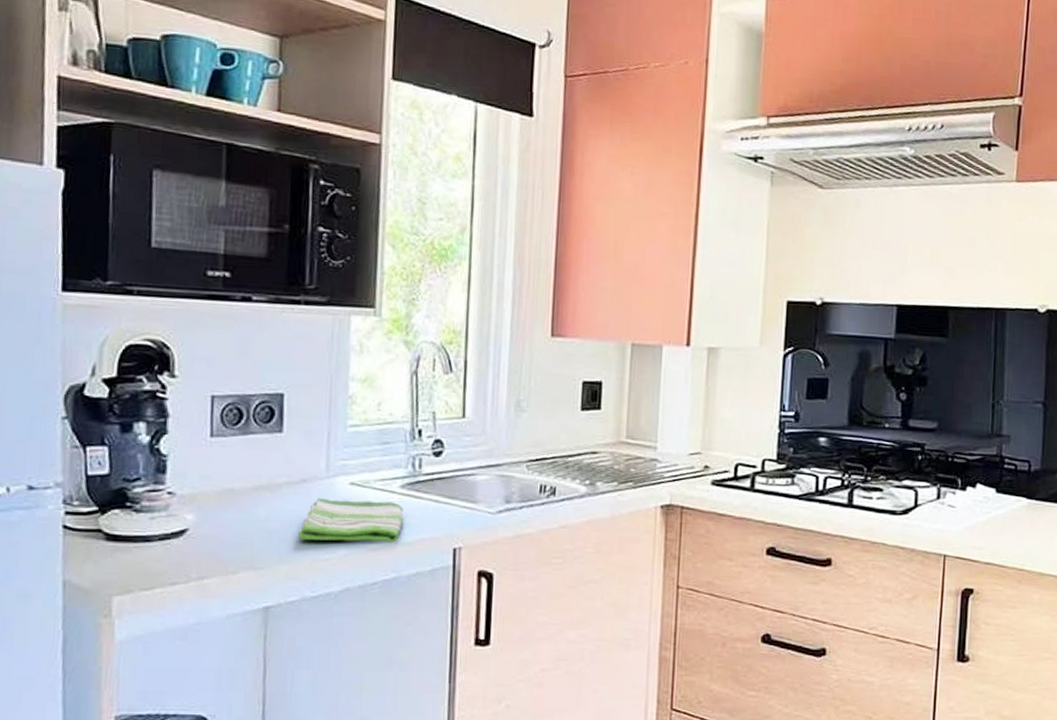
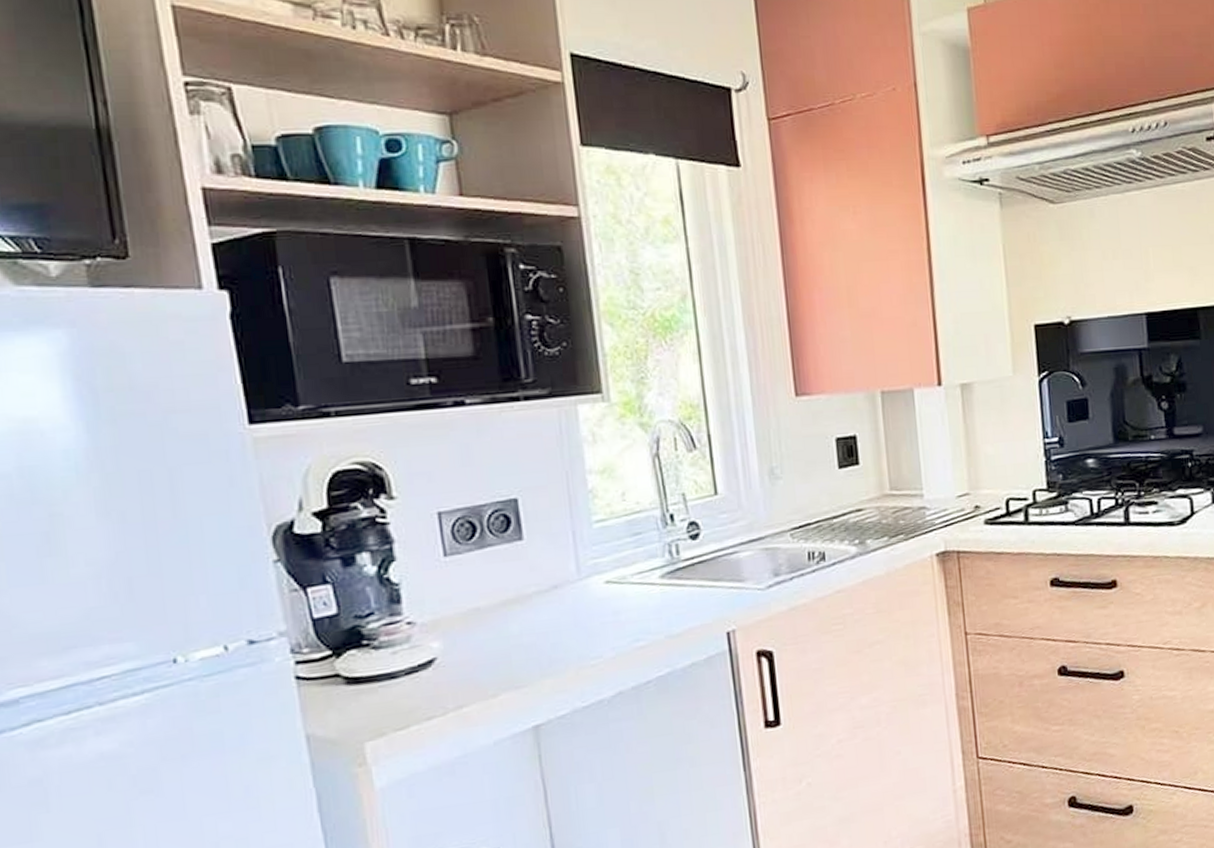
dish towel: present [298,497,403,543] -> none [558,594,669,649]

